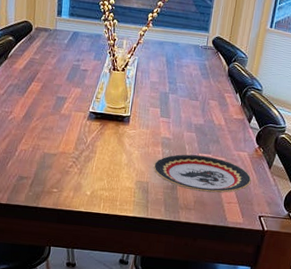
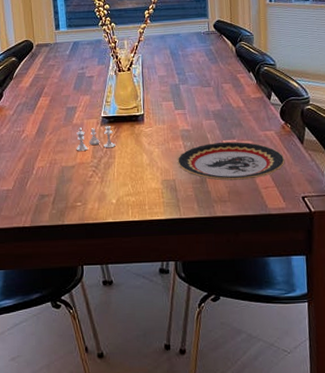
salt and pepper shaker set: none [60,118,99,143] -> present [76,125,116,151]

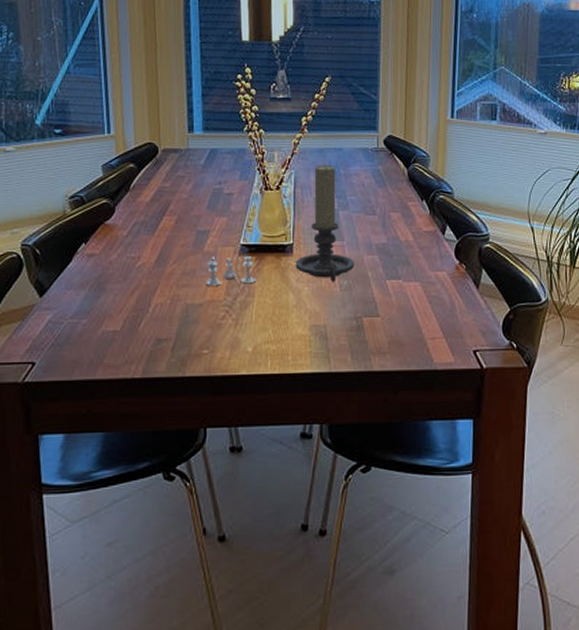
candle holder: none [146,48,196,144] -> present [295,164,355,282]
plate: present [177,141,285,181] -> none [330,282,457,329]

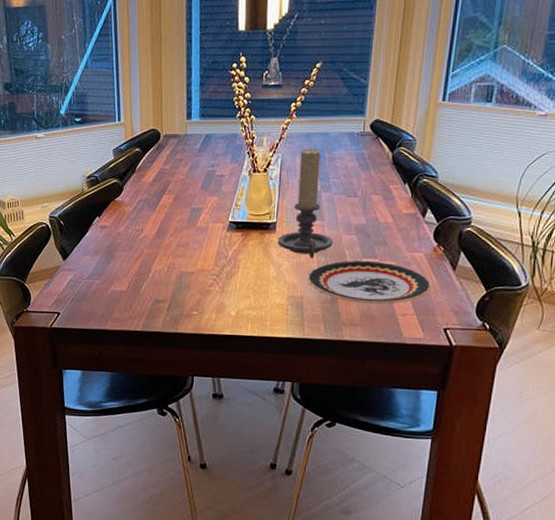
salt and pepper shaker set: present [206,255,256,286] -> none [197,231,242,257]
plate: none [330,282,457,329] -> present [307,260,431,304]

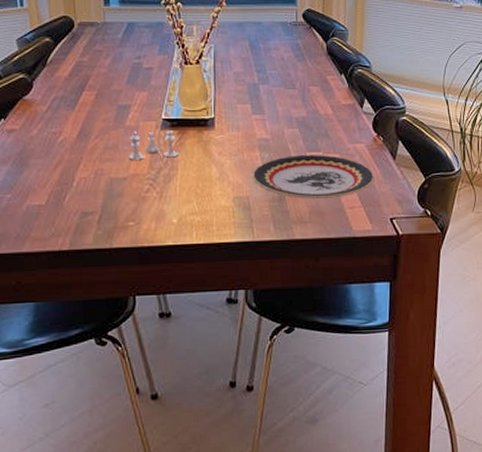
salt and pepper shaker set: none [197,231,242,257] -> present [129,129,179,160]
candle holder: present [277,148,334,258] -> none [217,38,276,155]

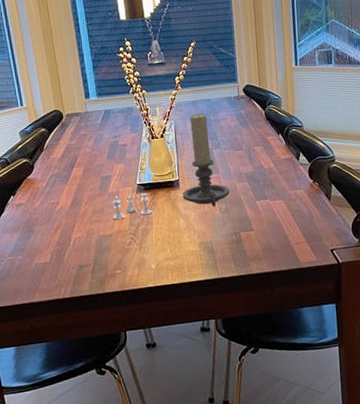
candle holder: none [217,38,276,155] -> present [182,113,230,207]
plate: present [252,154,374,199] -> none [213,201,314,240]

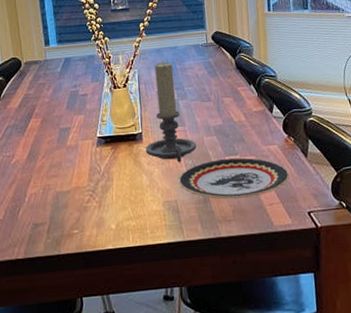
salt and pepper shaker set: present [112,192,153,220] -> none [71,145,114,175]
plate: none [213,201,314,240] -> present [178,158,290,199]

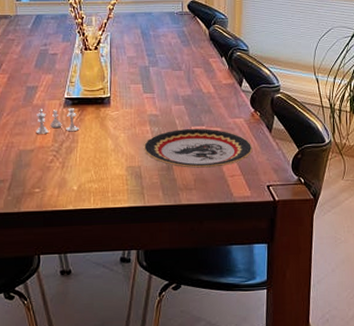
salt and pepper shaker set: none [71,145,114,175] -> present [36,107,79,134]
candle holder: present [145,62,197,163] -> none [112,27,165,129]

